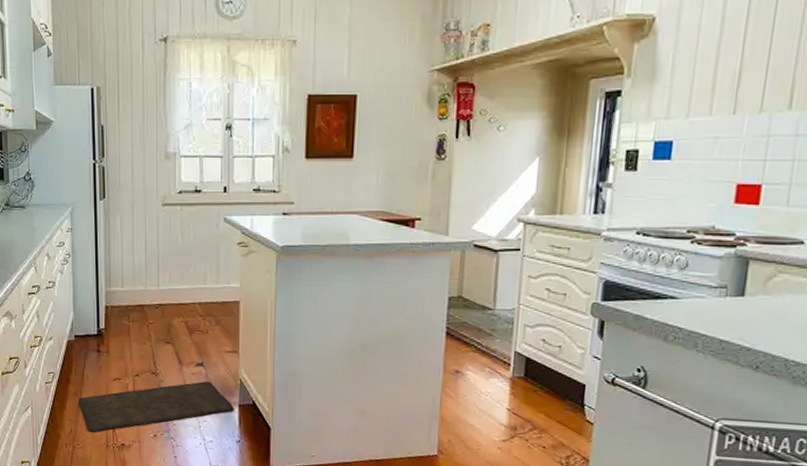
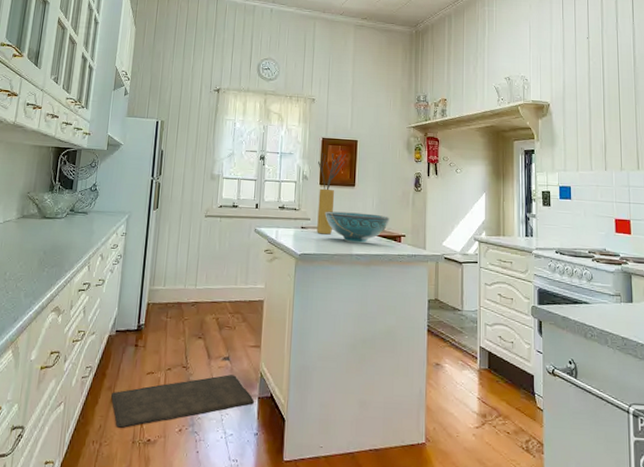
vase: none [303,115,341,221] -> present [317,153,346,235]
decorative bowl: none [313,191,400,230] -> present [325,211,390,243]

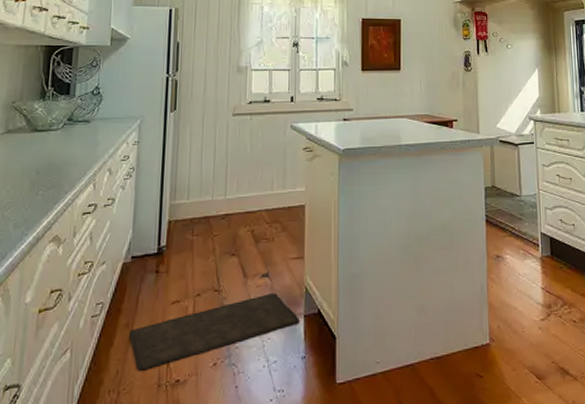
vase: present [317,153,346,235] -> none [359,35,389,125]
decorative bowl: present [325,211,390,243] -> none [369,99,440,132]

